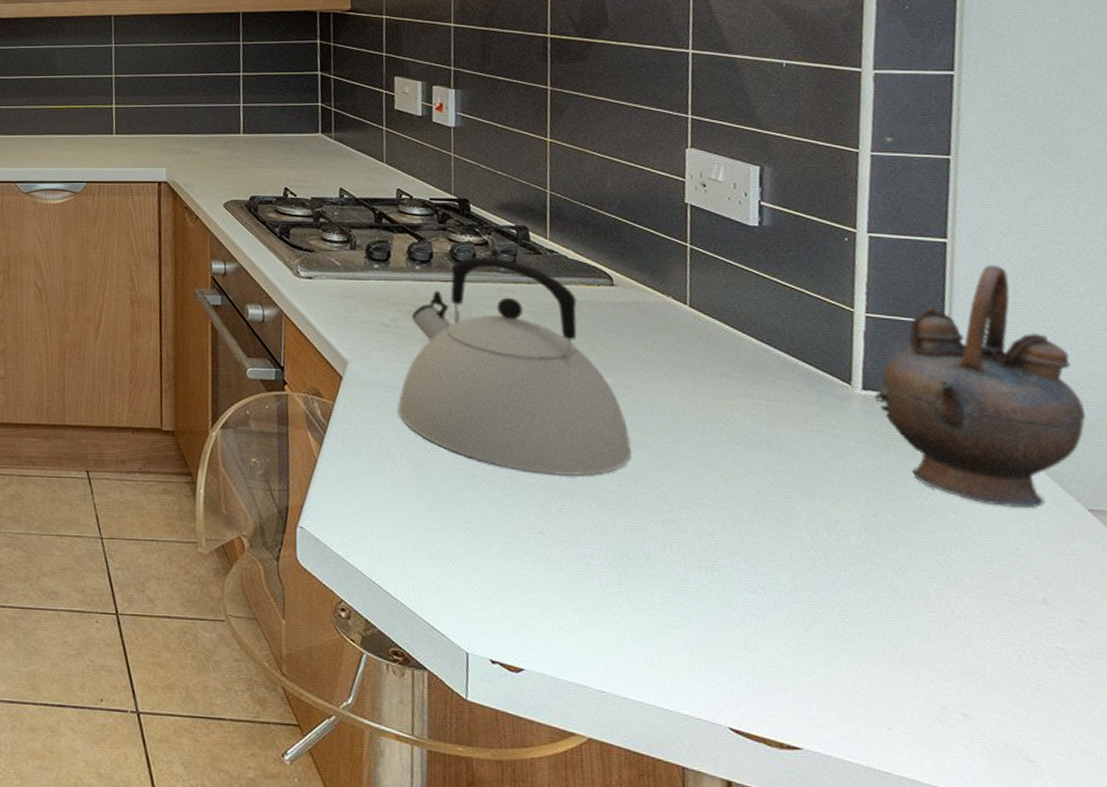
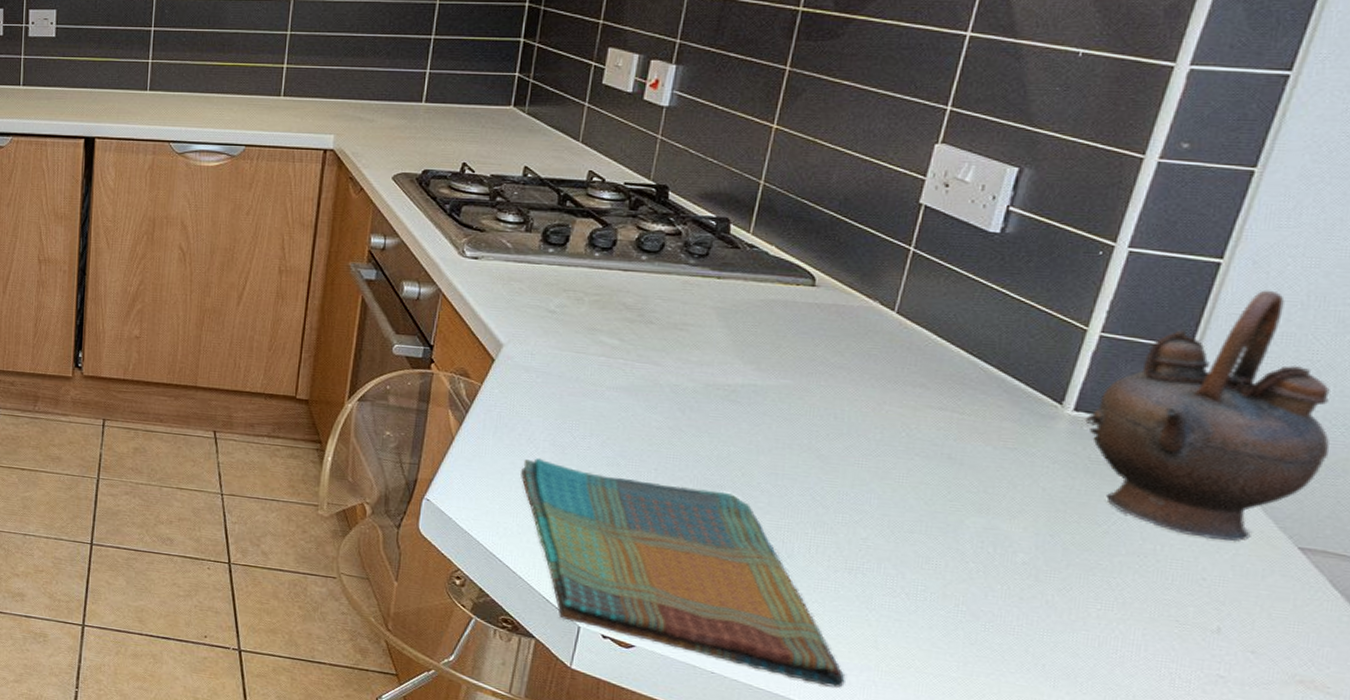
dish towel: none [385,475,728,697] -> present [521,458,845,688]
kettle: present [398,257,632,477] -> none [549,247,797,474]

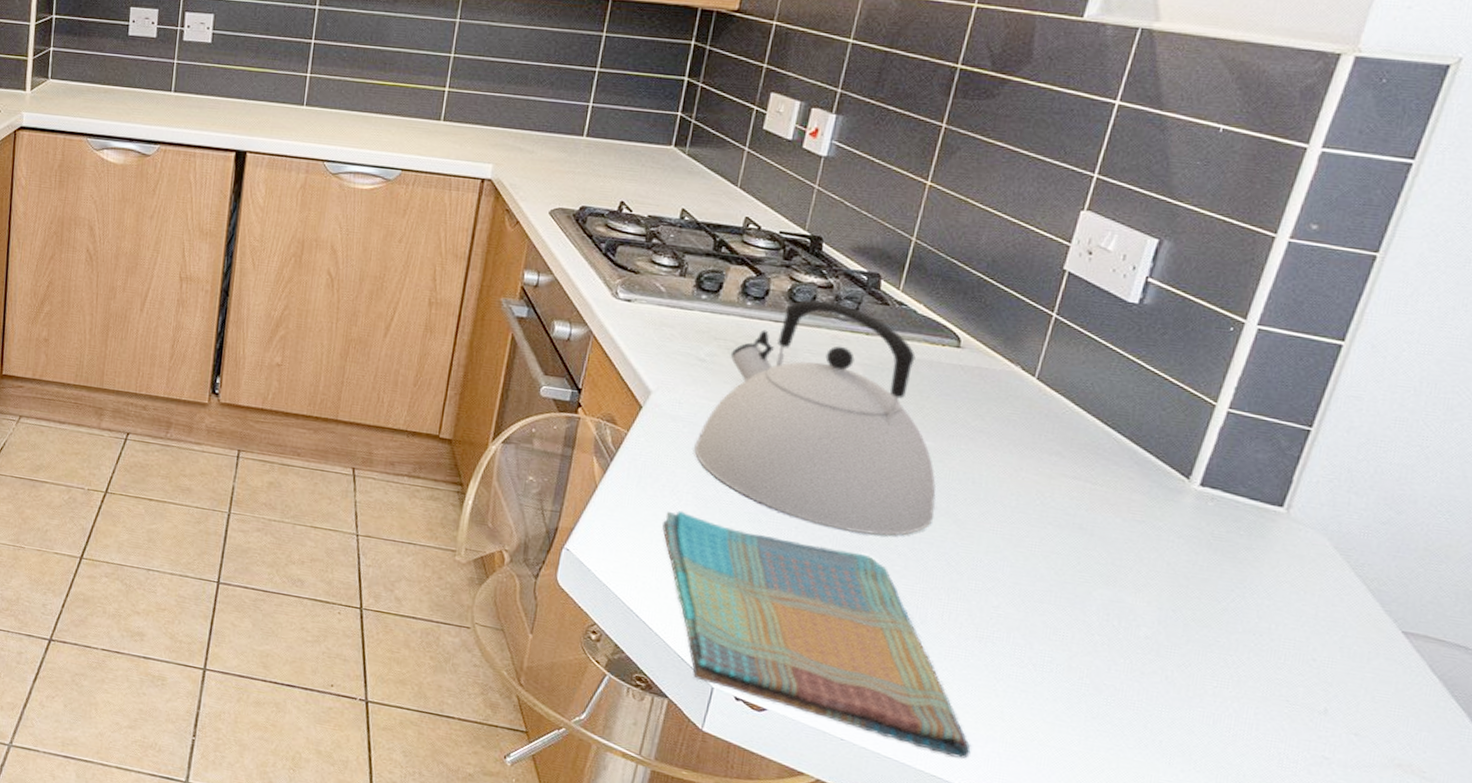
kettle: none [549,247,797,474] -> present [694,299,936,536]
teapot: present [1085,290,1330,542] -> none [1210,374,1437,624]

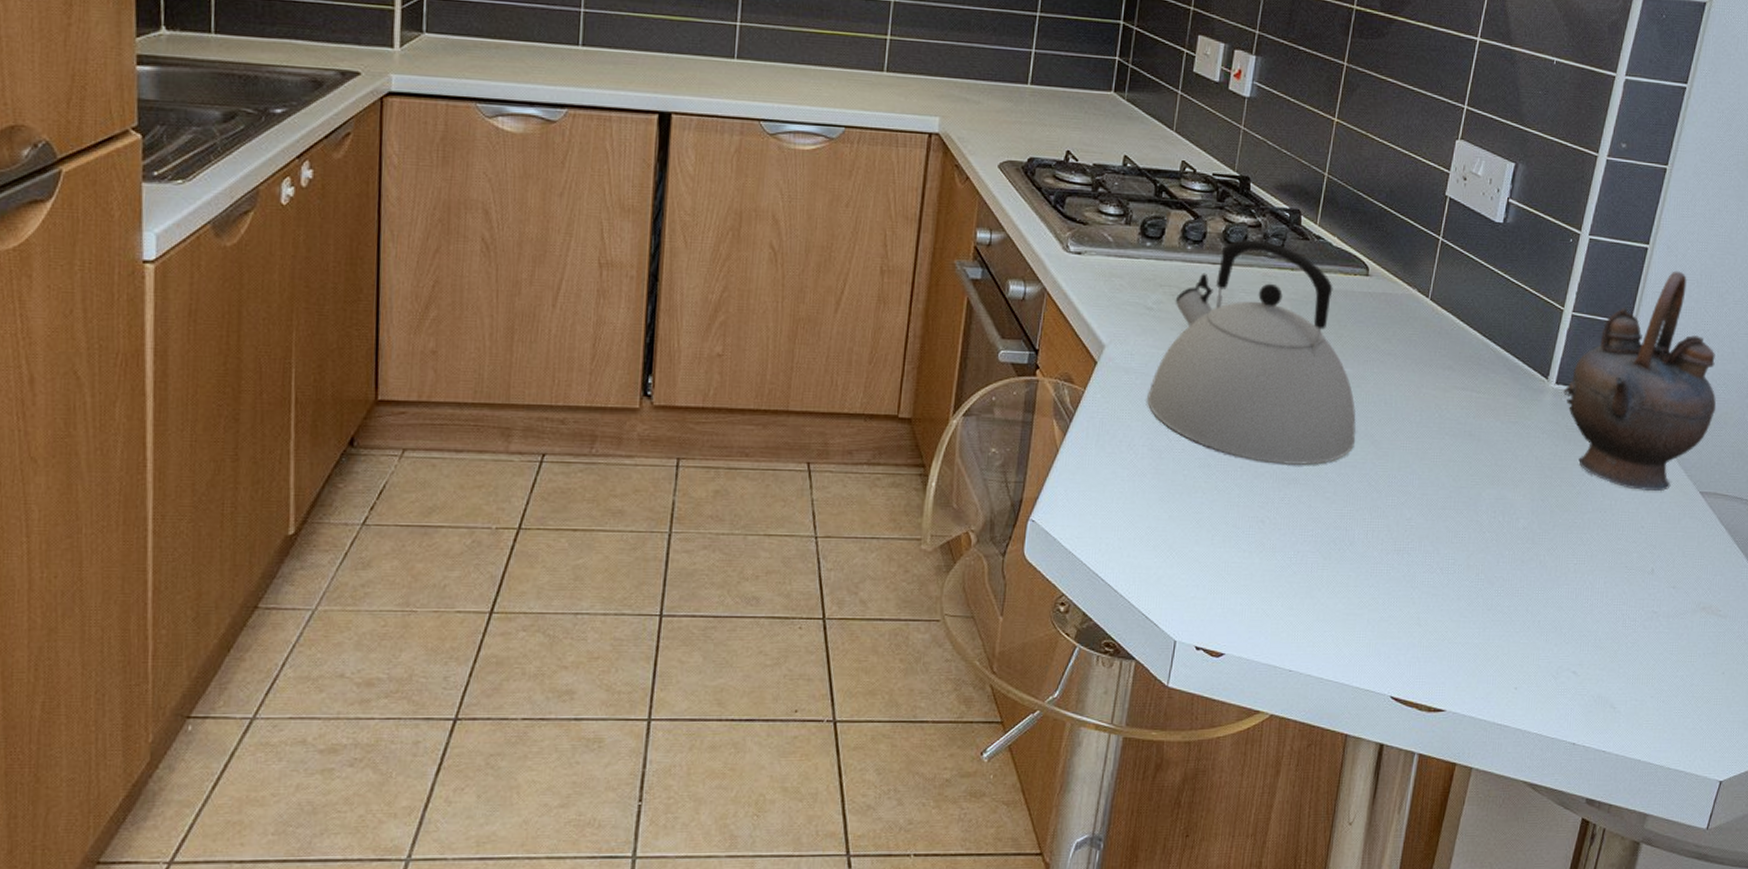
dish towel: present [662,511,971,759] -> none [1121,465,1396,669]
teapot: none [1210,374,1437,624] -> present [1563,270,1717,492]

